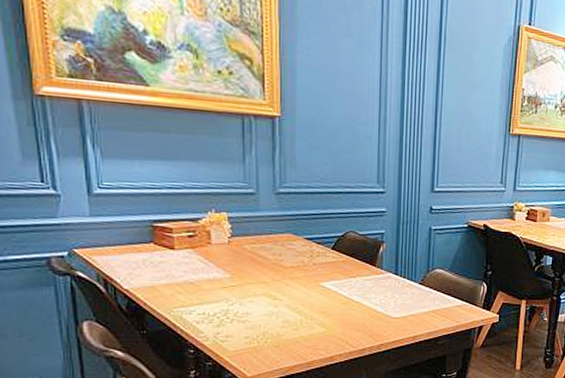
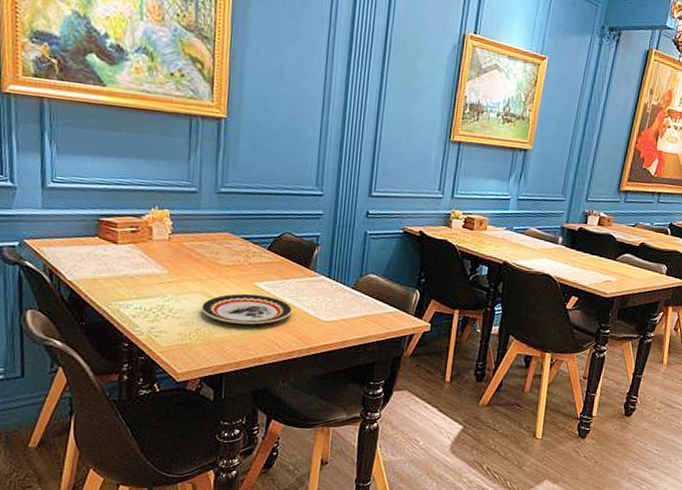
plate: none [267,294,361,325] -> present [201,293,293,325]

